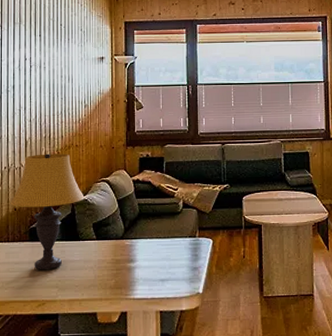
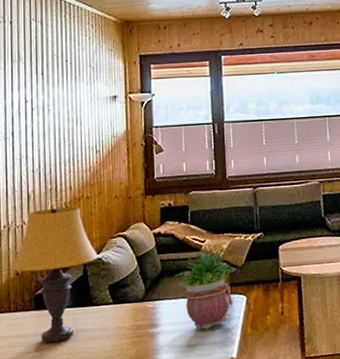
potted plant: none [150,195,205,267] -> present [174,248,237,330]

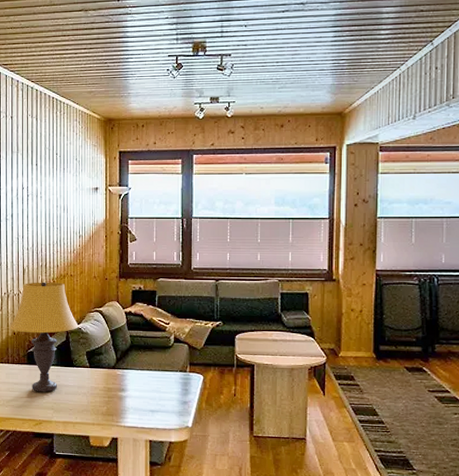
potted plant: present [174,248,237,330] -> none [141,329,196,400]

